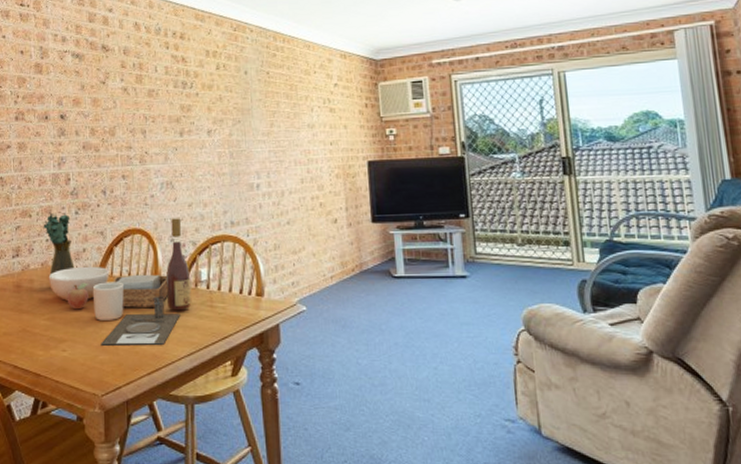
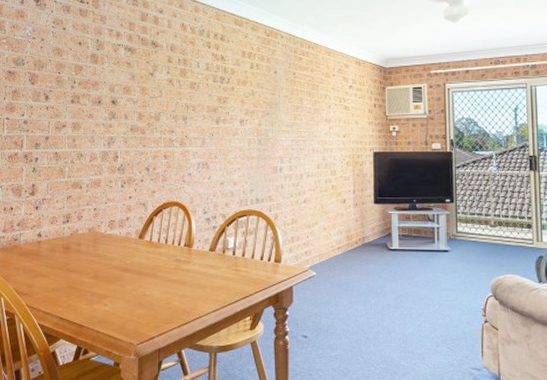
vase: present [43,211,75,275] -> none [92,184,118,239]
bowl: present [48,266,110,301] -> none [94,233,149,262]
fruit: present [66,282,89,310] -> none [110,247,130,270]
mug: present [92,281,124,321] -> none [133,247,161,280]
place setting: present [100,296,181,345] -> none [138,260,209,302]
napkin holder: present [113,274,169,308] -> none [151,241,200,269]
wine bottle: present [166,217,192,310] -> none [197,193,220,272]

